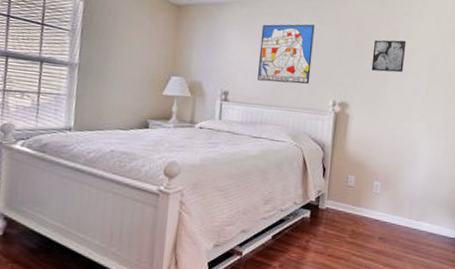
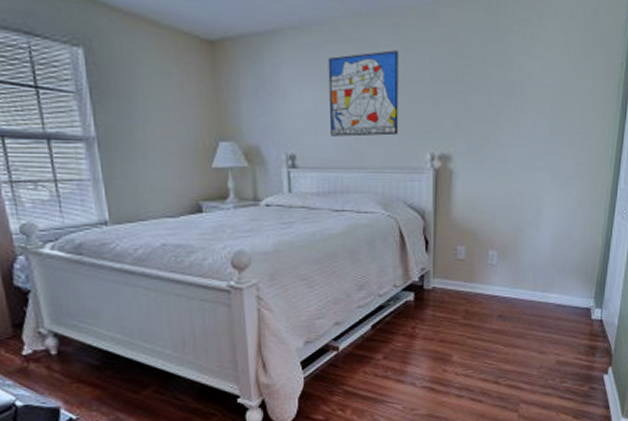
wall art: present [371,40,406,73] -> none [478,60,523,108]

